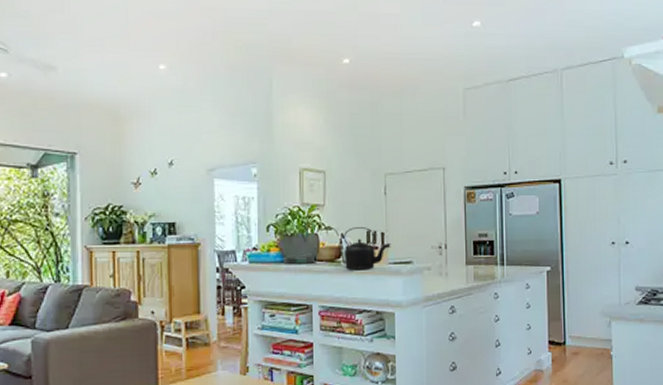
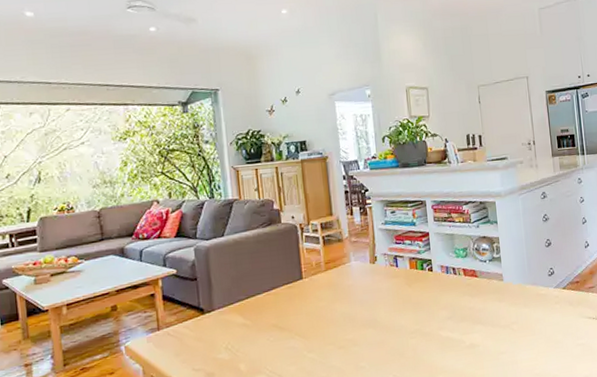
kettle: present [343,227,391,270] -> none [447,132,488,169]

